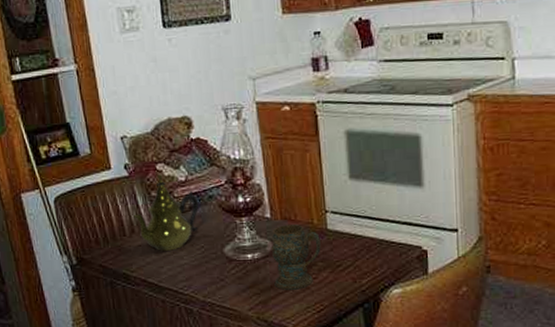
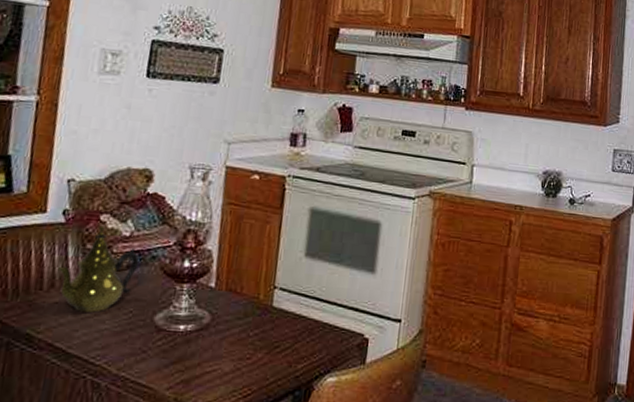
mug: present [271,225,321,290] -> none [202,297,263,370]

